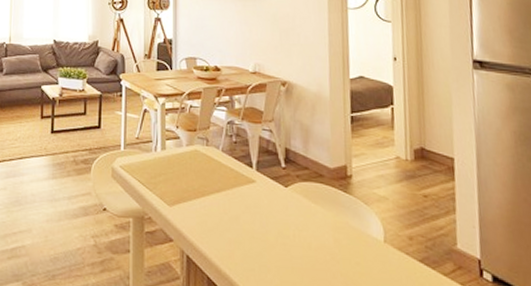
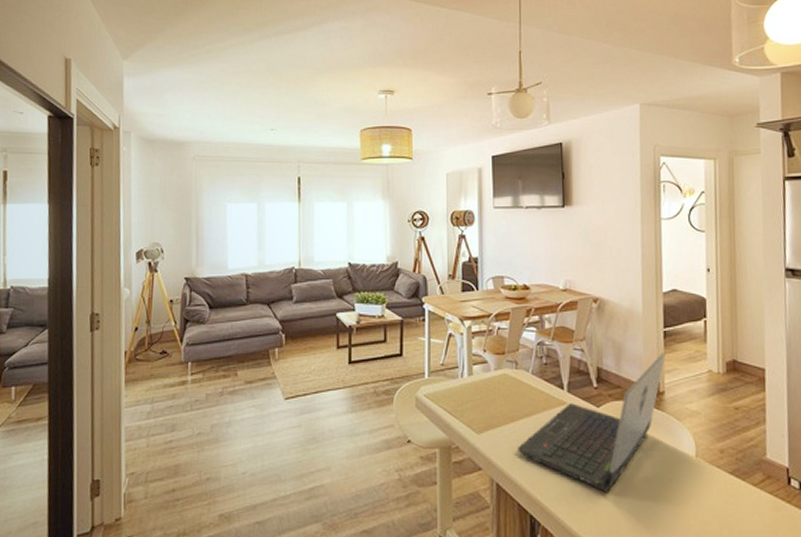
laptop computer: none [207,137,353,272] -> present [518,353,666,492]

